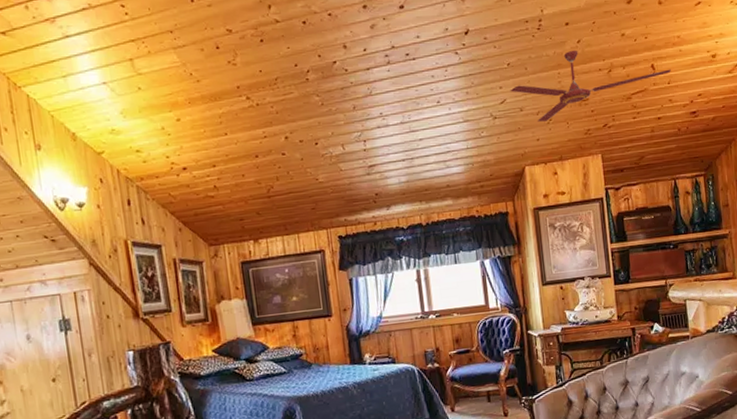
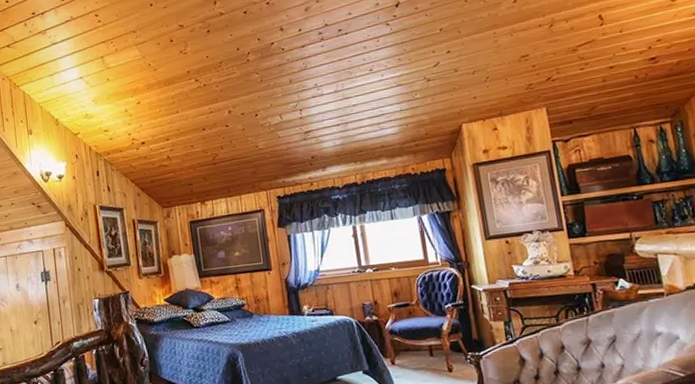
ceiling fan: present [510,50,671,122] -> none [443,9,622,81]

